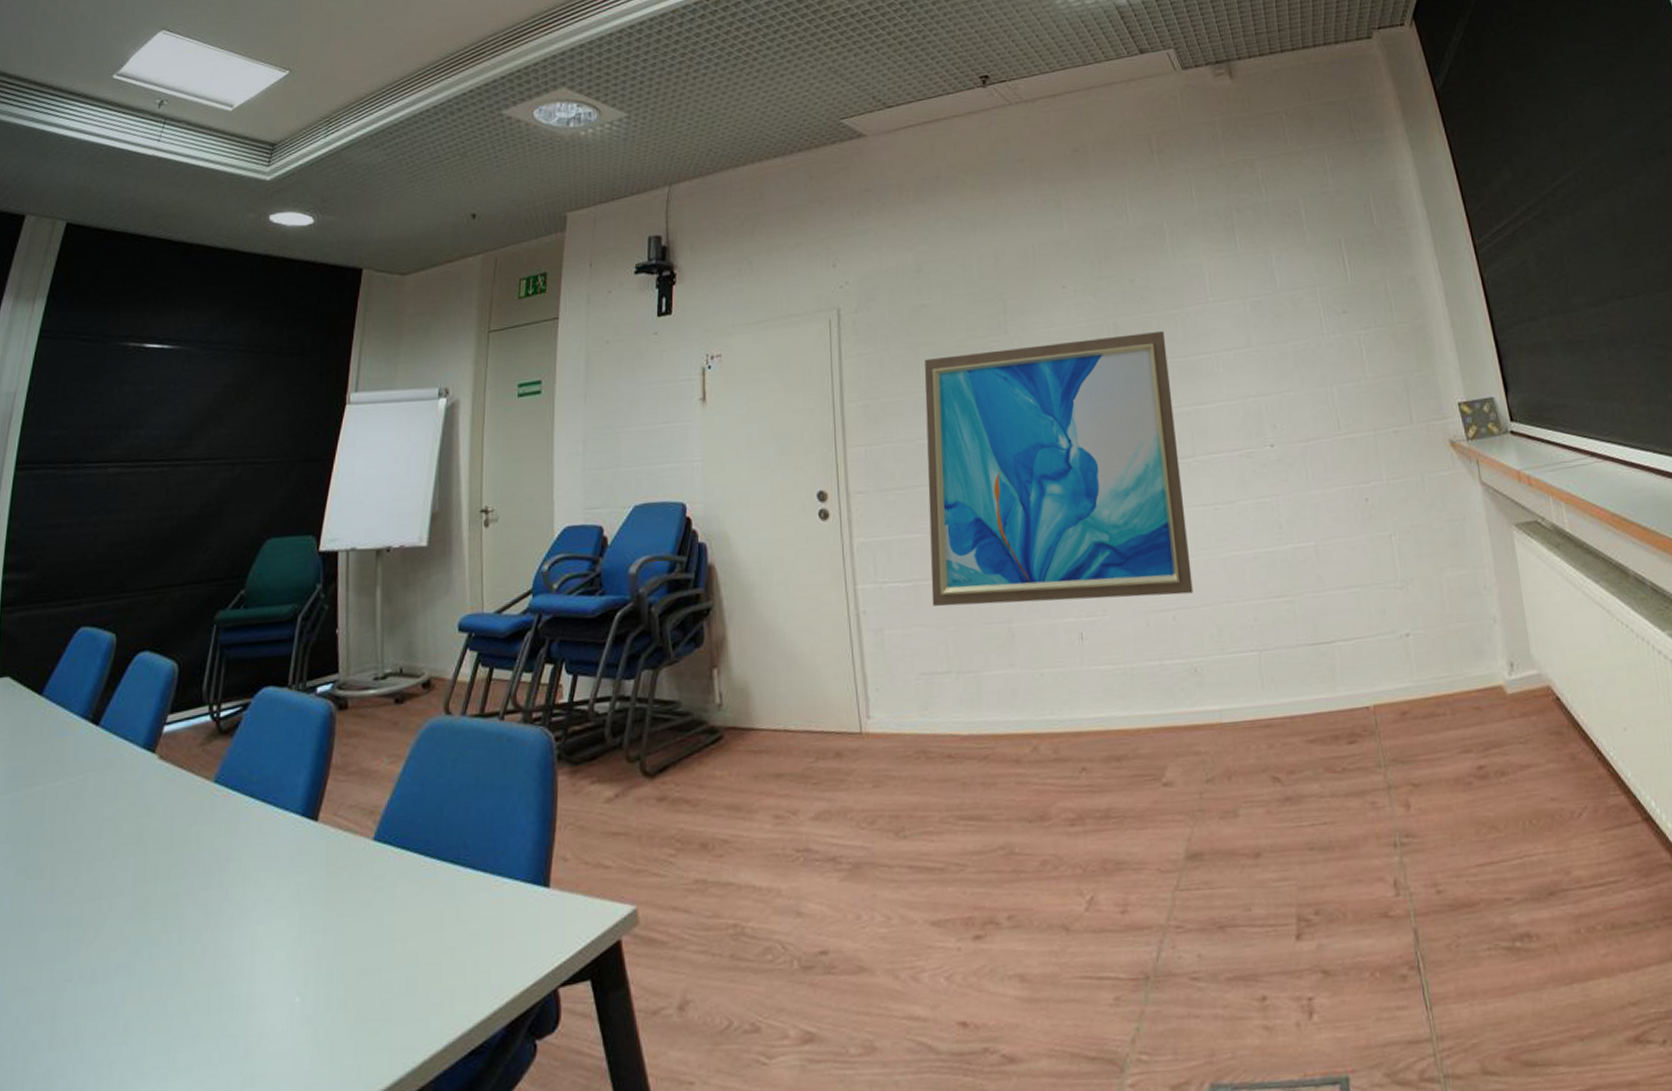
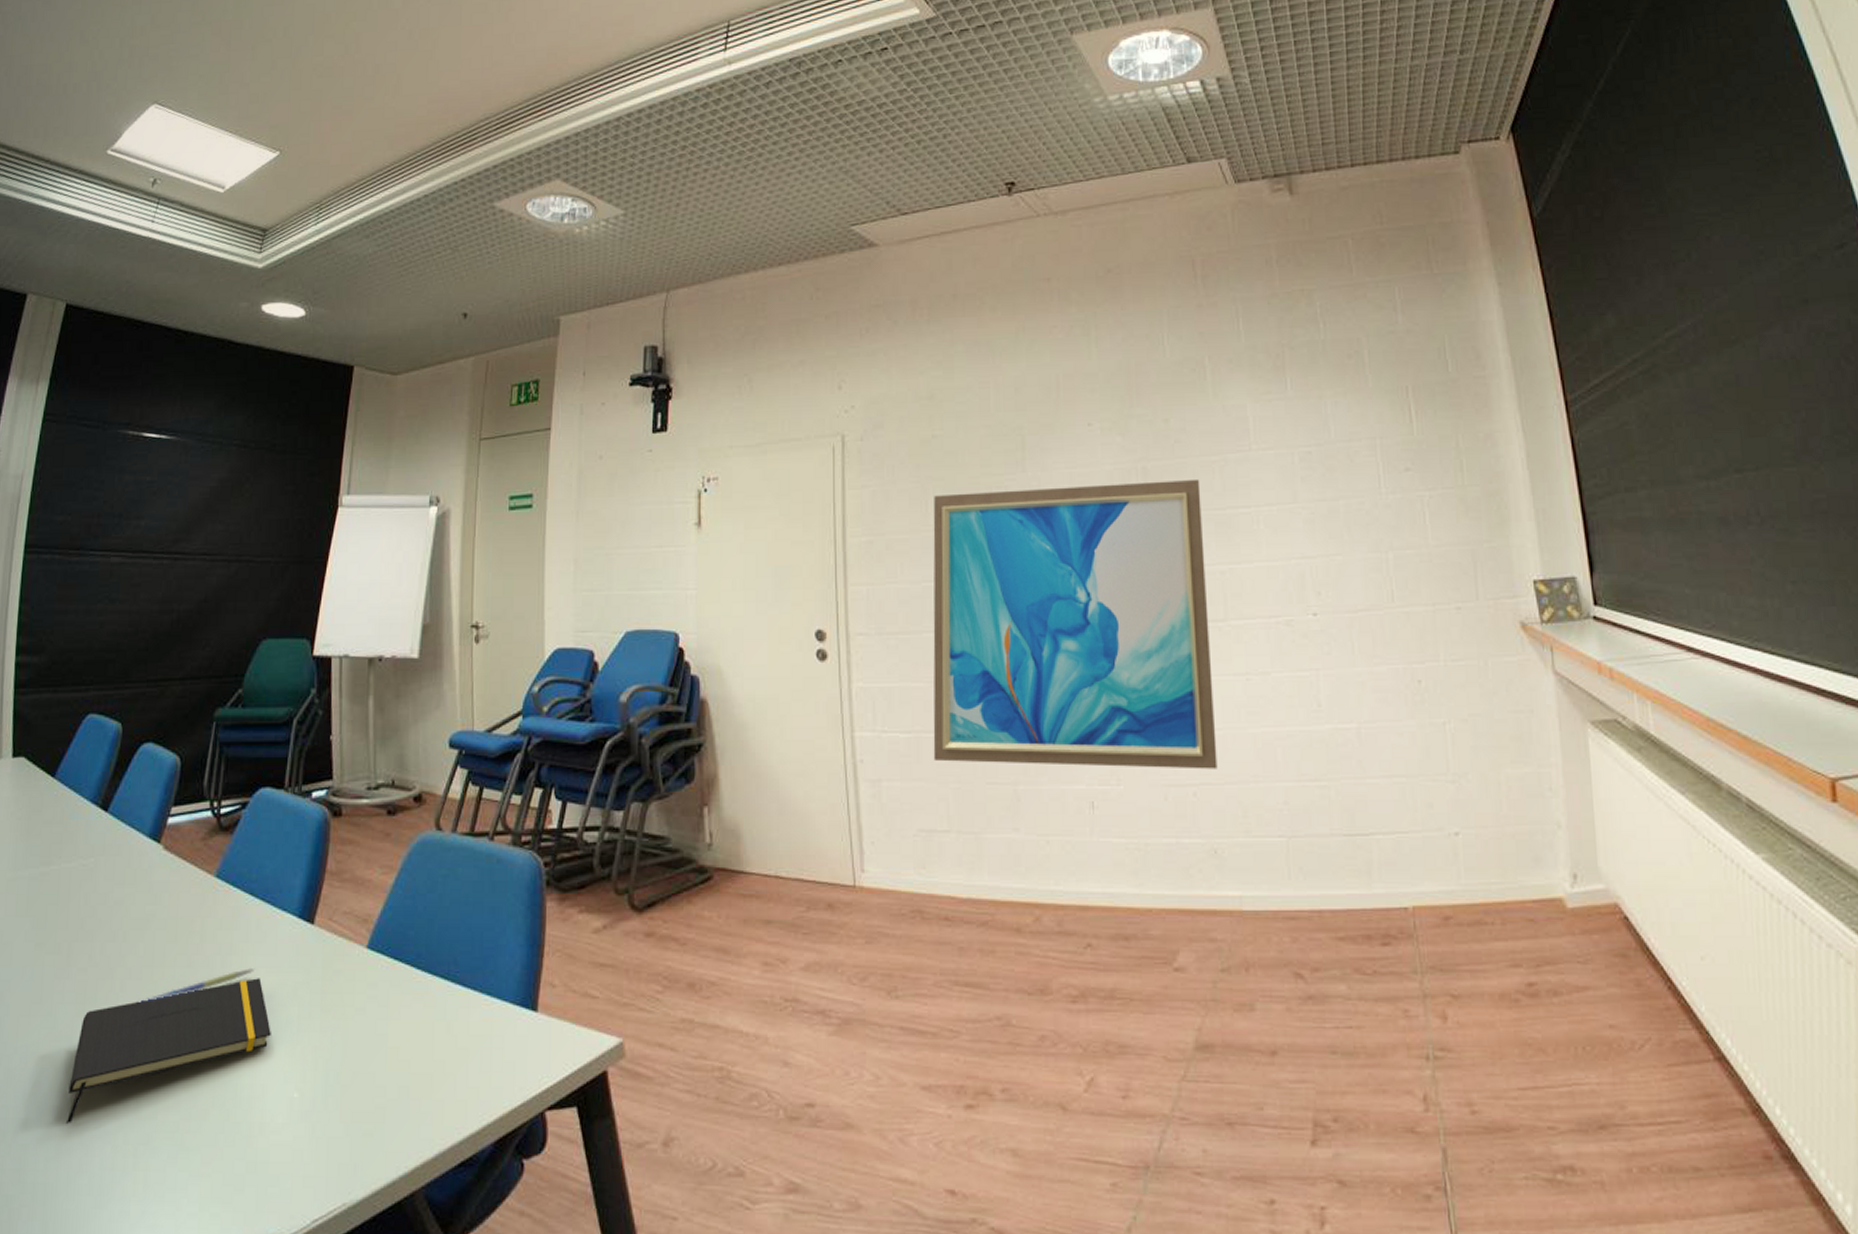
notepad: none [44,882,271,1058] -> present [65,978,271,1123]
pen: none [131,871,254,920] -> present [141,967,254,1002]

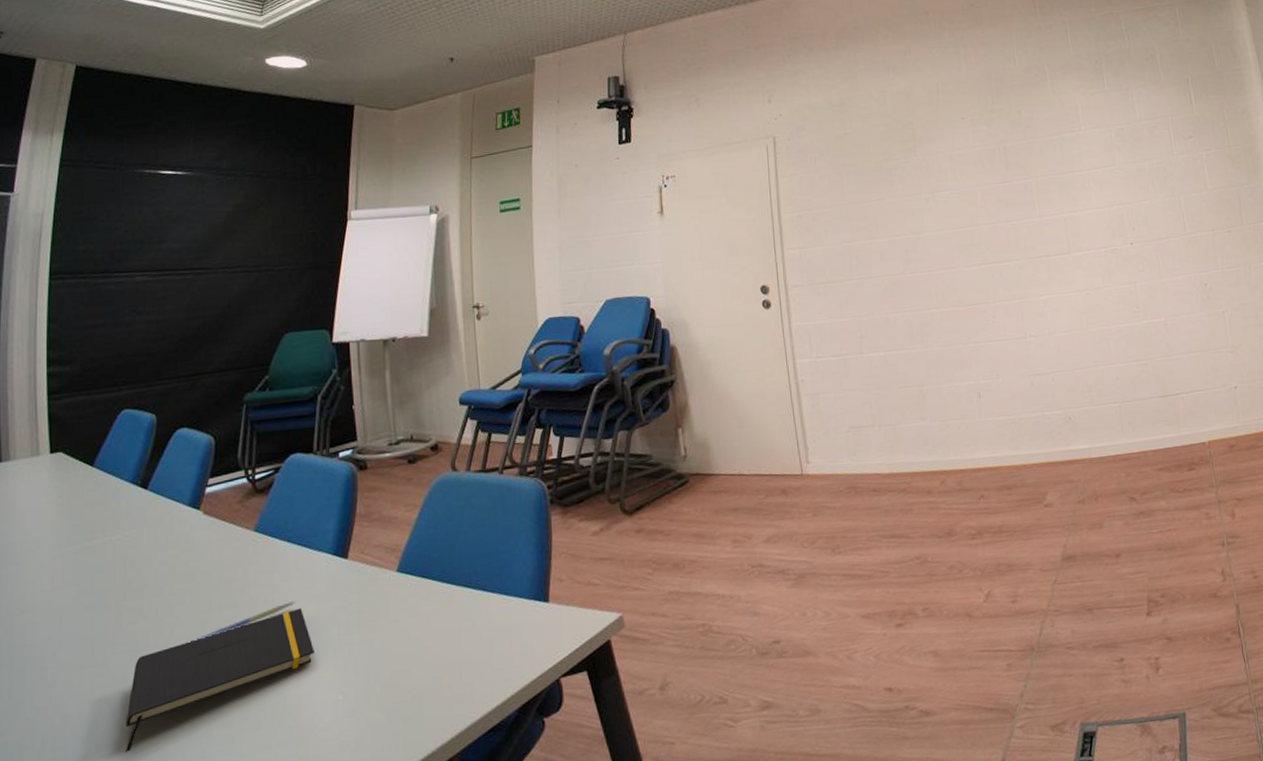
wall art: present [933,480,1218,770] -> none [848,154,1069,375]

